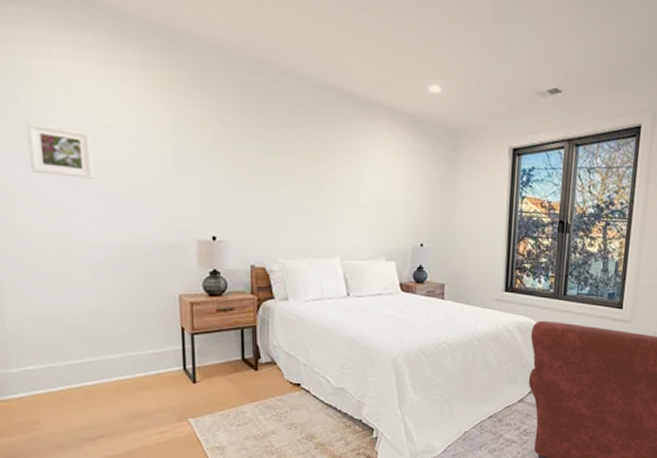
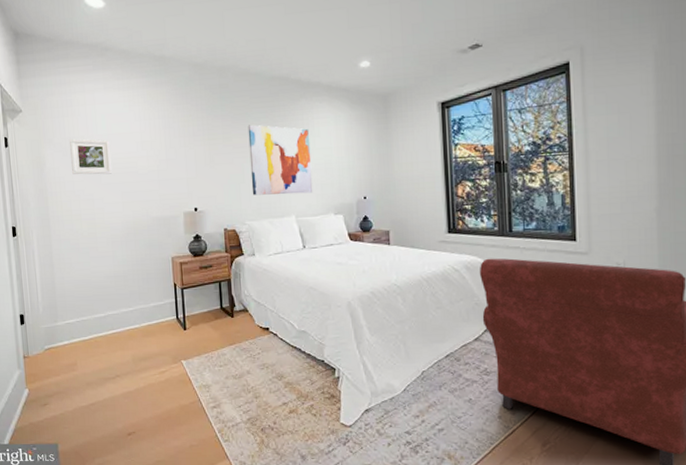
wall art: none [287,140,364,233] -> present [248,124,313,195]

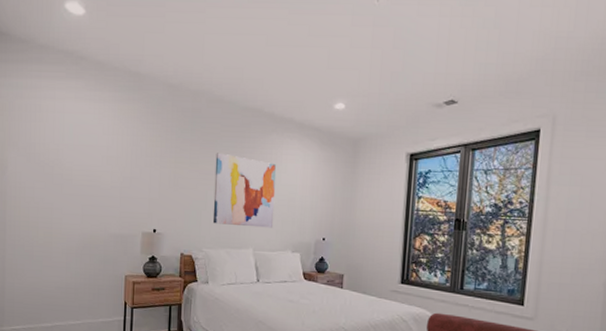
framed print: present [70,139,113,175] -> none [34,145,75,185]

